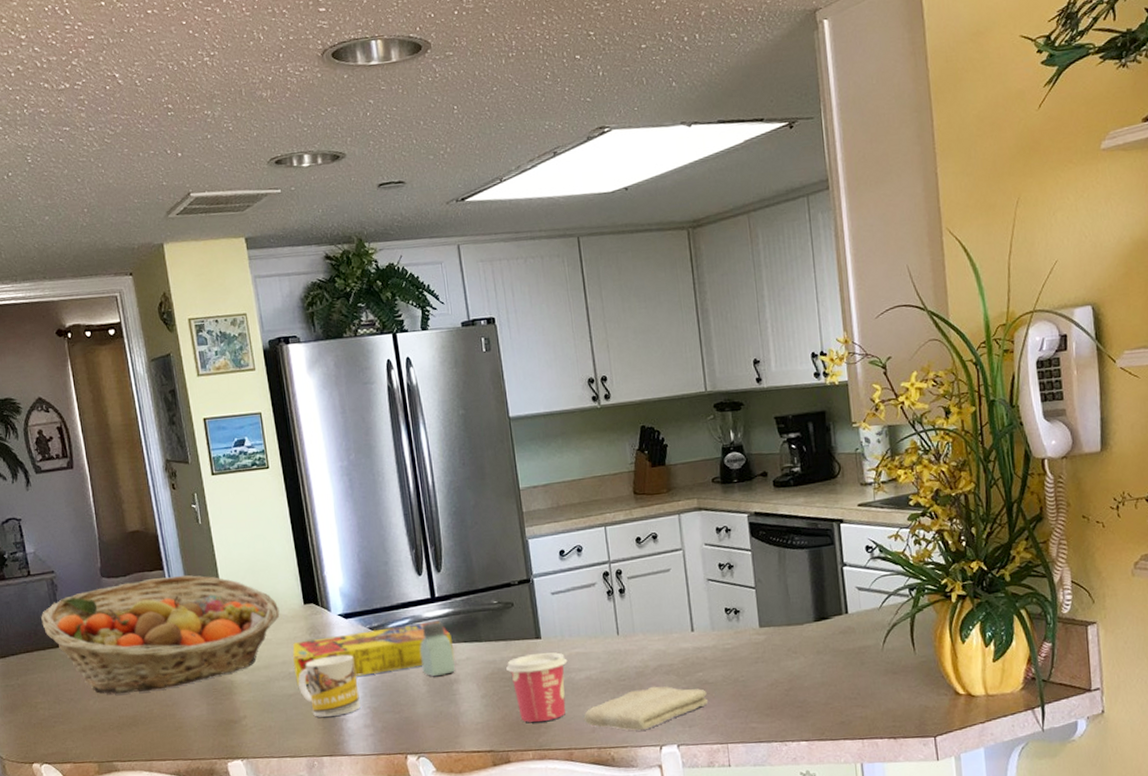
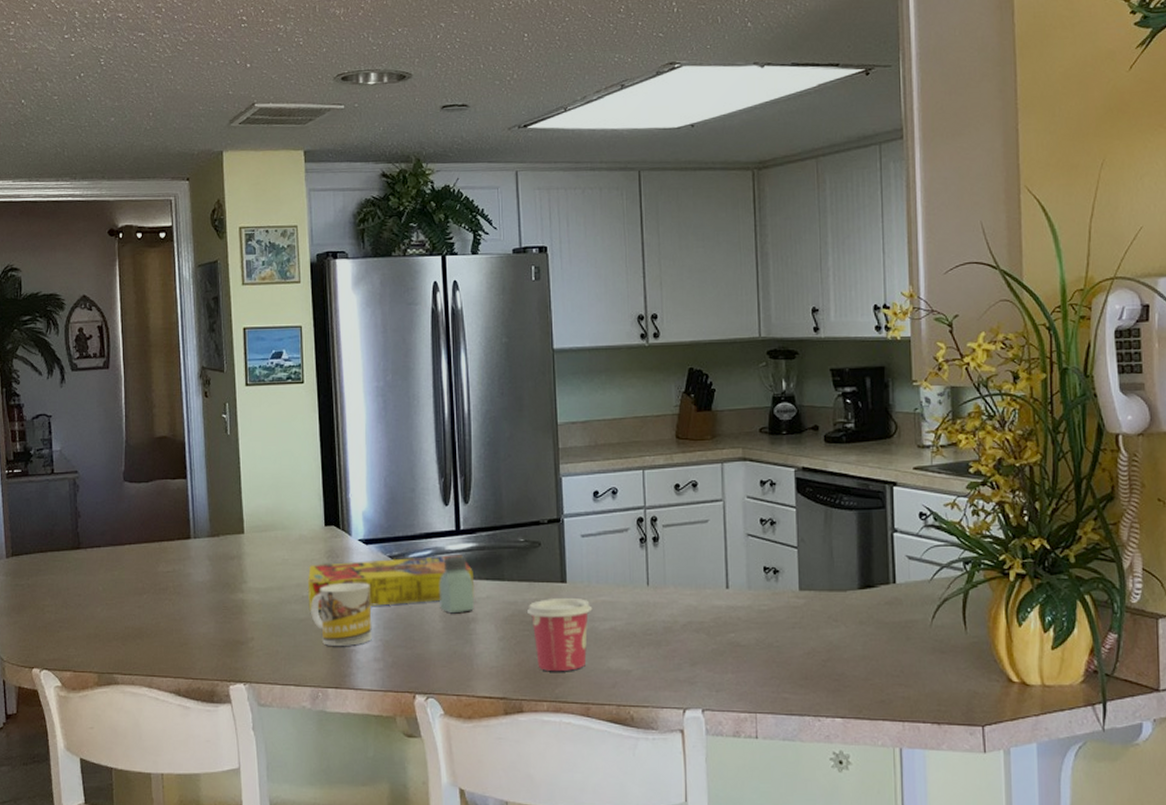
fruit basket: present [41,575,280,694] -> none [59,485,299,603]
washcloth: present [583,686,709,731] -> none [604,644,739,691]

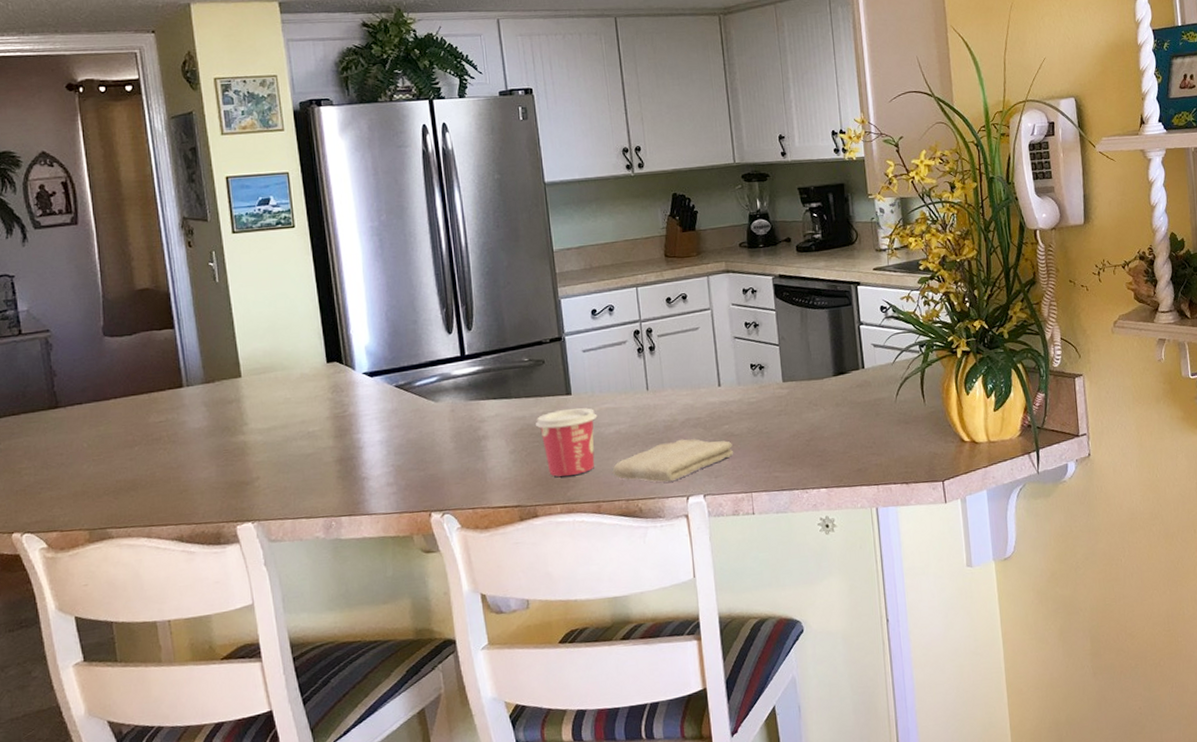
cereal box: present [308,555,474,610] -> none [313,378,483,444]
mug: present [311,582,372,646] -> none [318,413,384,477]
saltshaker: present [440,556,474,614] -> none [448,379,483,434]
washcloth: none [604,644,739,691] -> present [612,439,734,482]

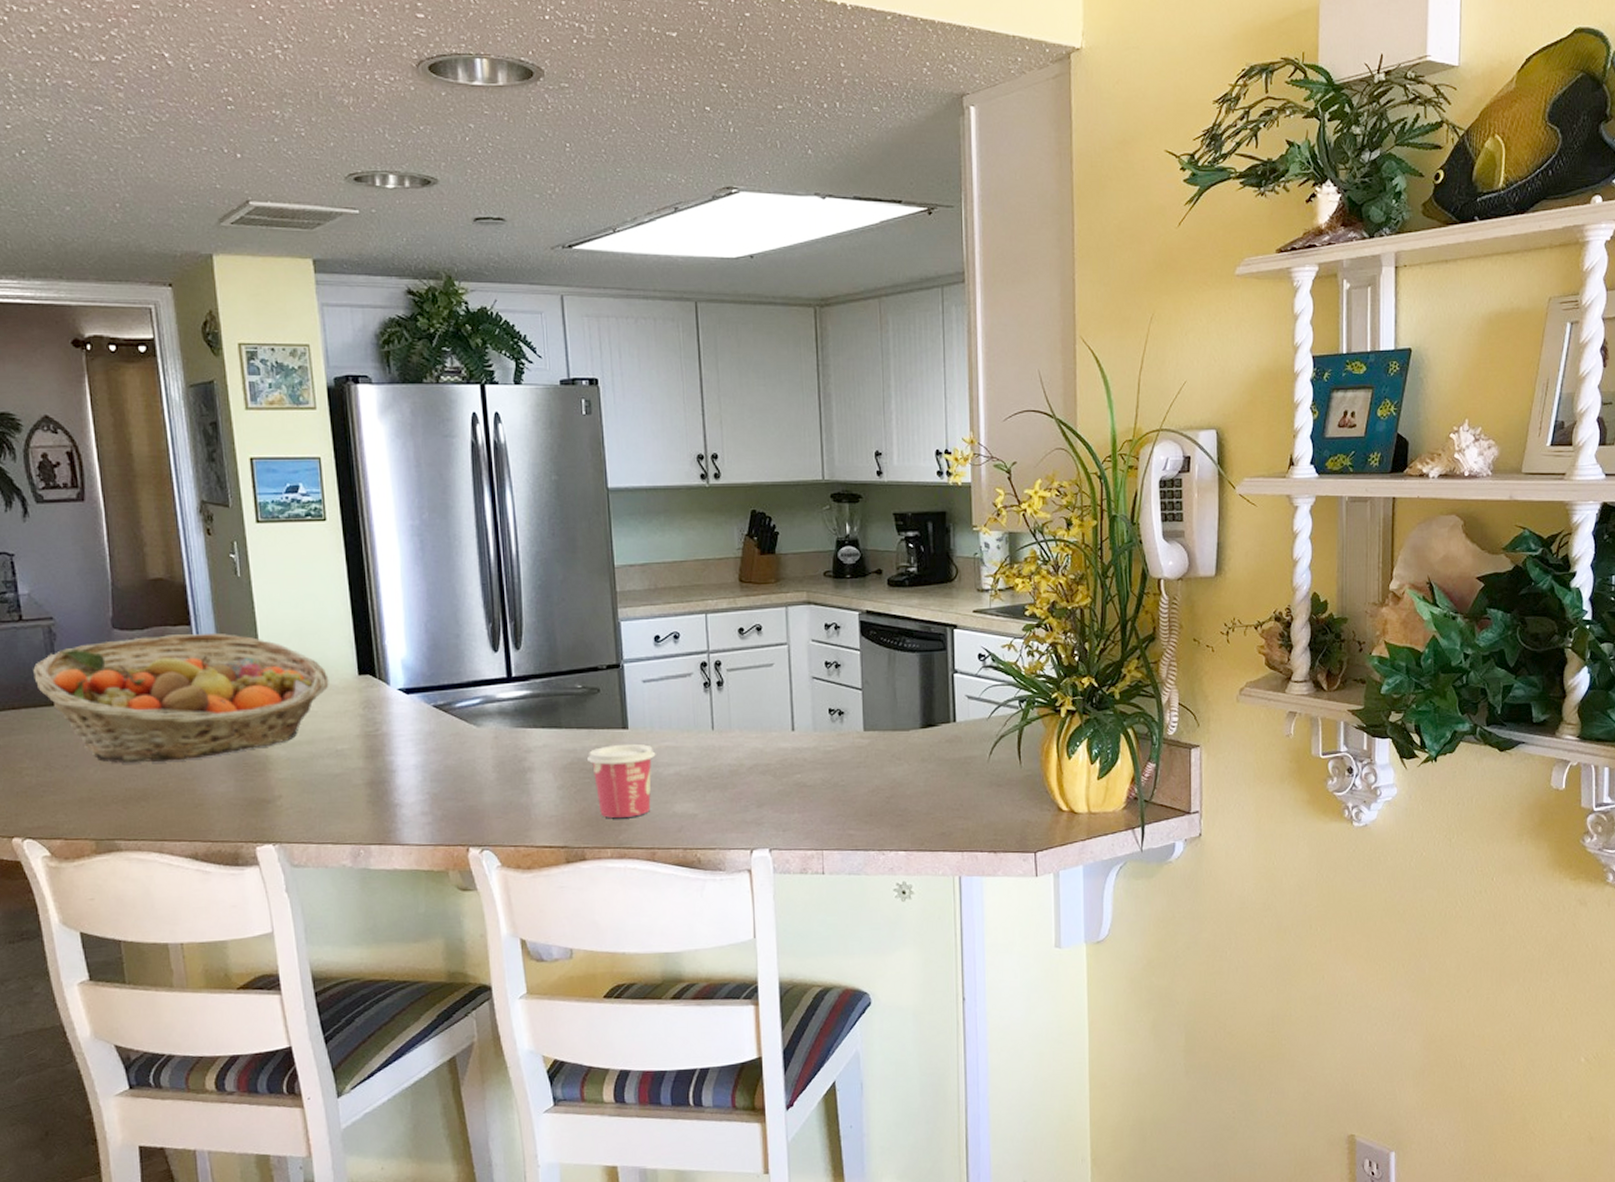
fruit basket: none [31,333,301,458] -> present [33,632,329,763]
washcloth: present [612,439,734,482] -> none [670,786,806,832]

